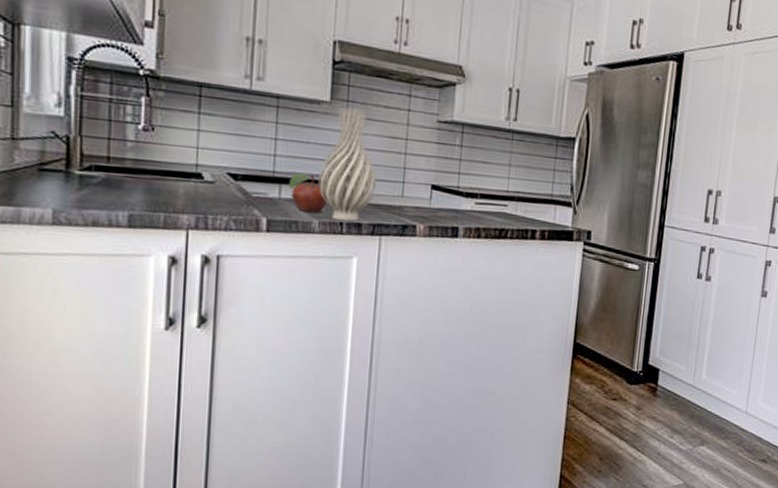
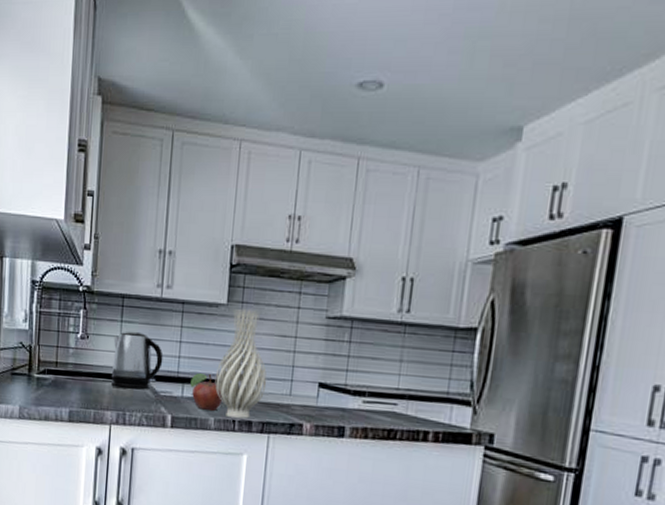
kettle: none [186,124,255,191] -> present [110,331,163,390]

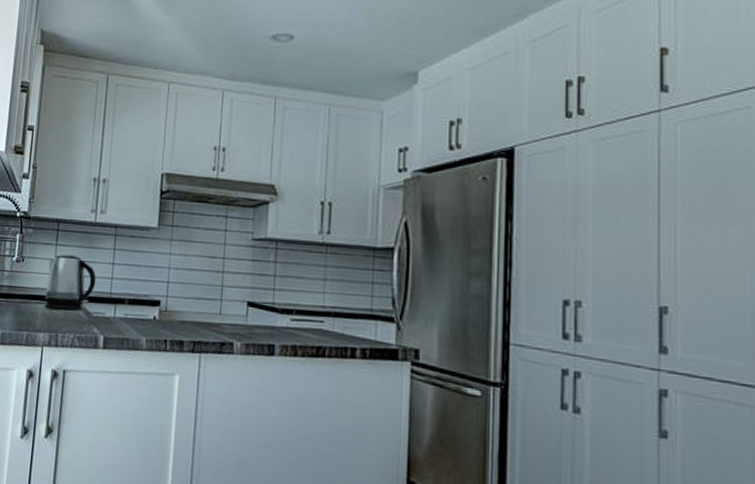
fruit: present [190,373,223,412] -> none [122,294,155,332]
vase: present [214,308,267,420] -> none [146,231,198,339]

